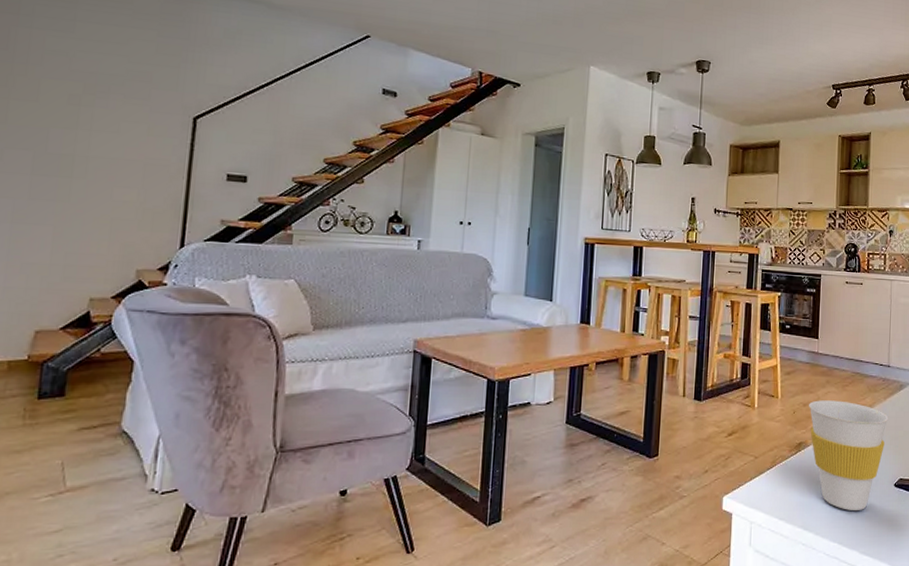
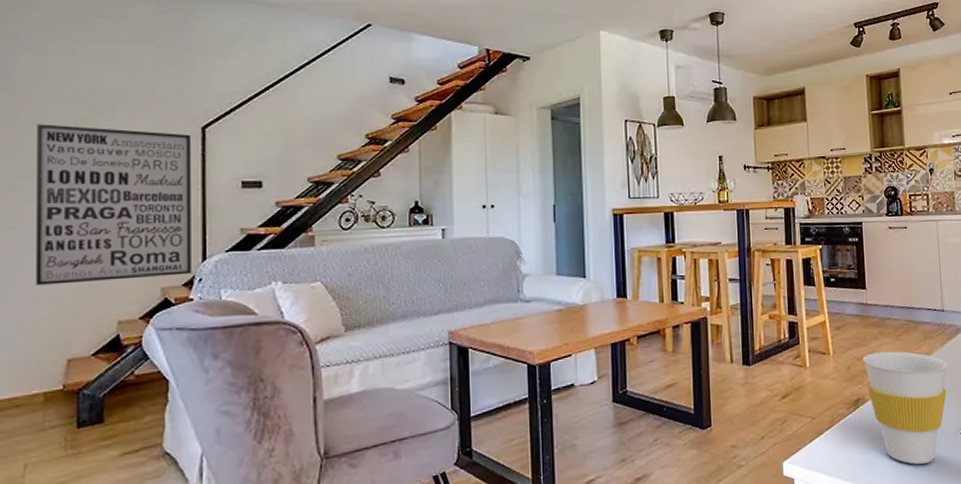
wall art: none [12,97,181,260] -> present [36,124,191,286]

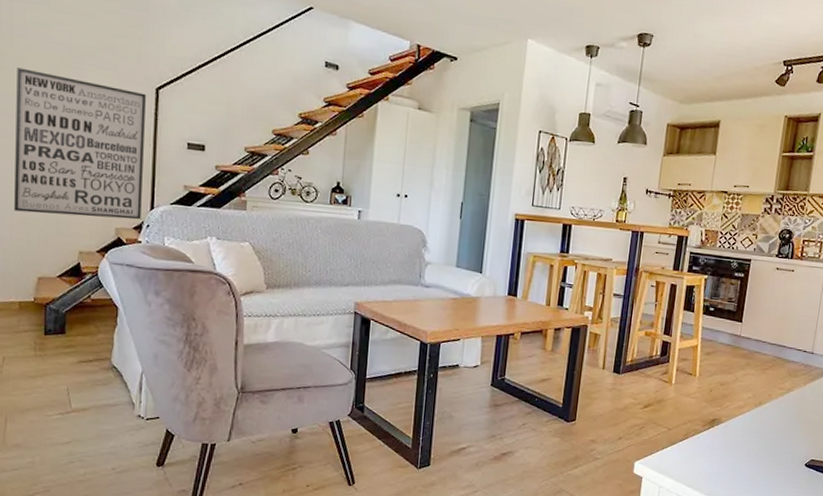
cup: present [863,351,948,465] -> none [725,381,807,486]

